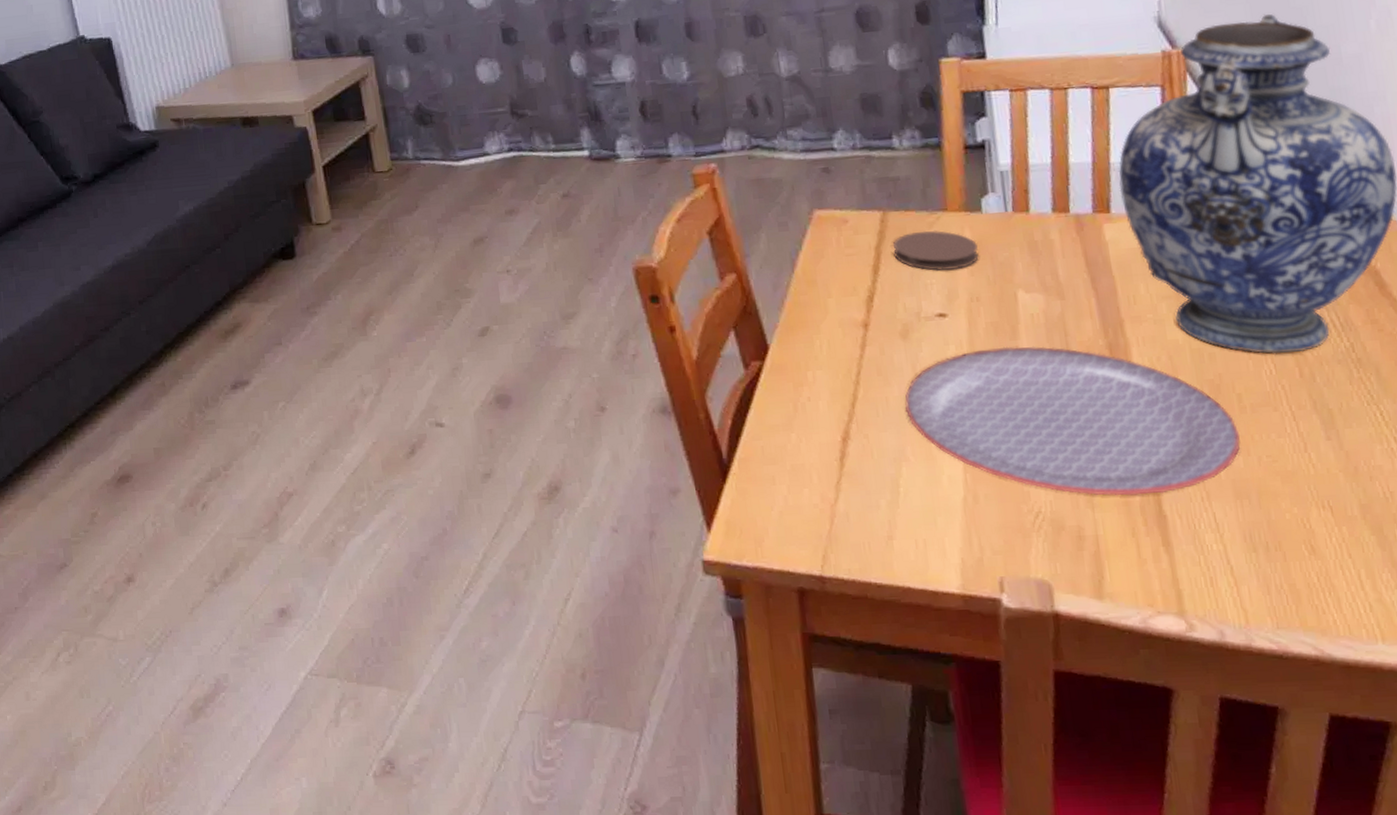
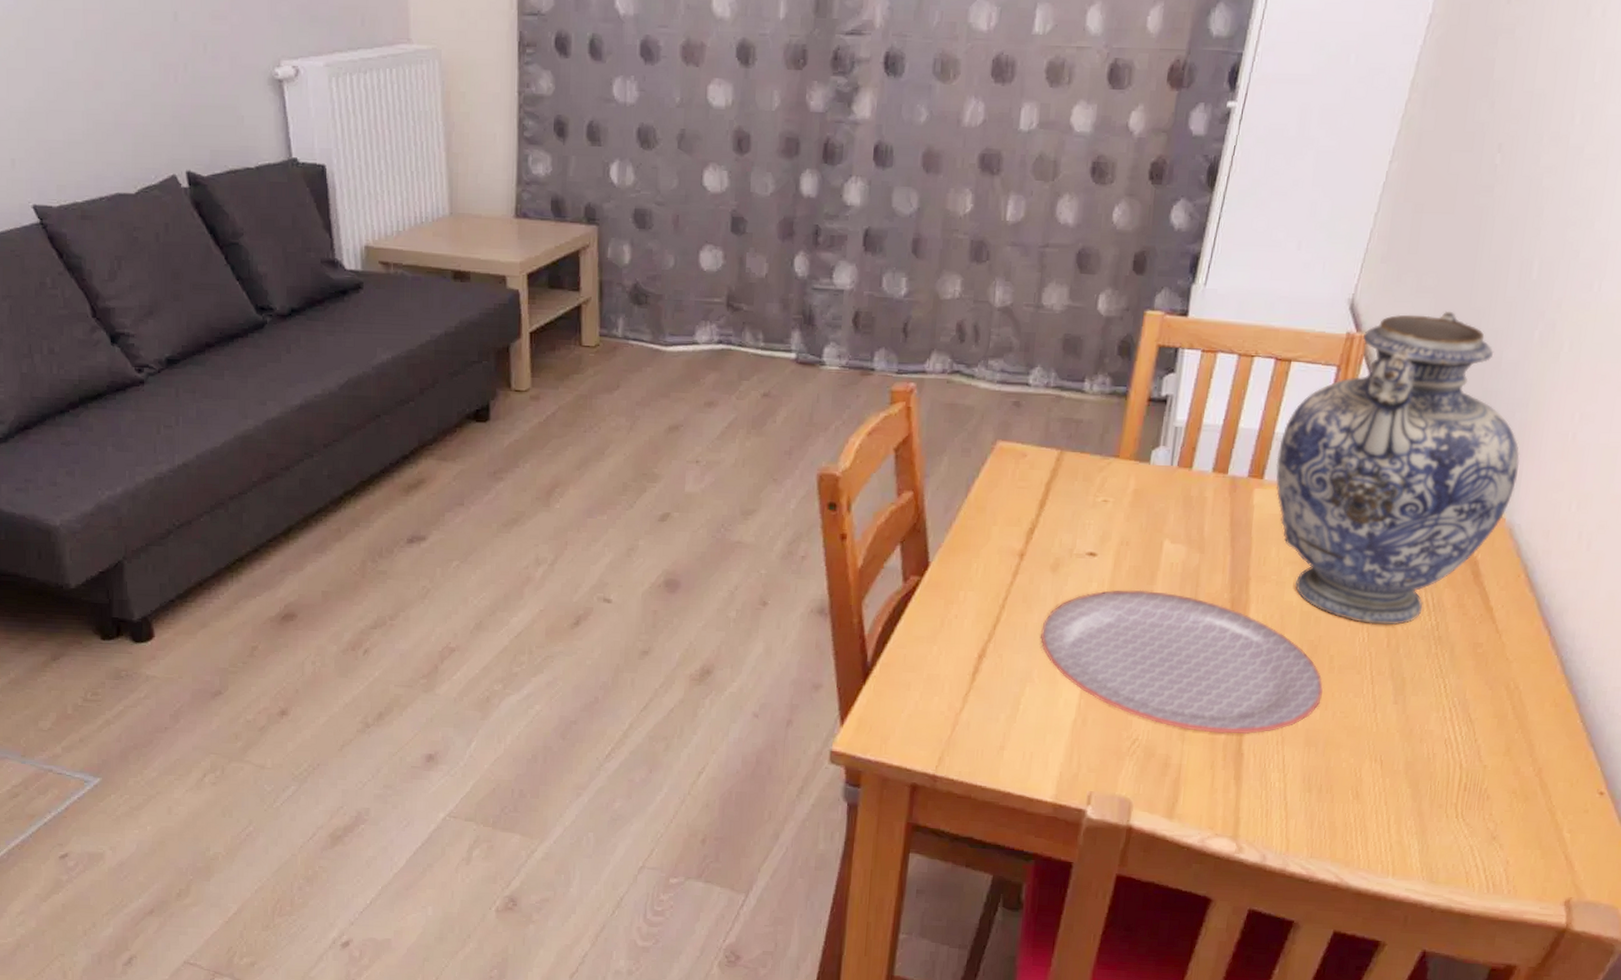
coaster: present [893,230,979,271] -> none [1061,473,1139,514]

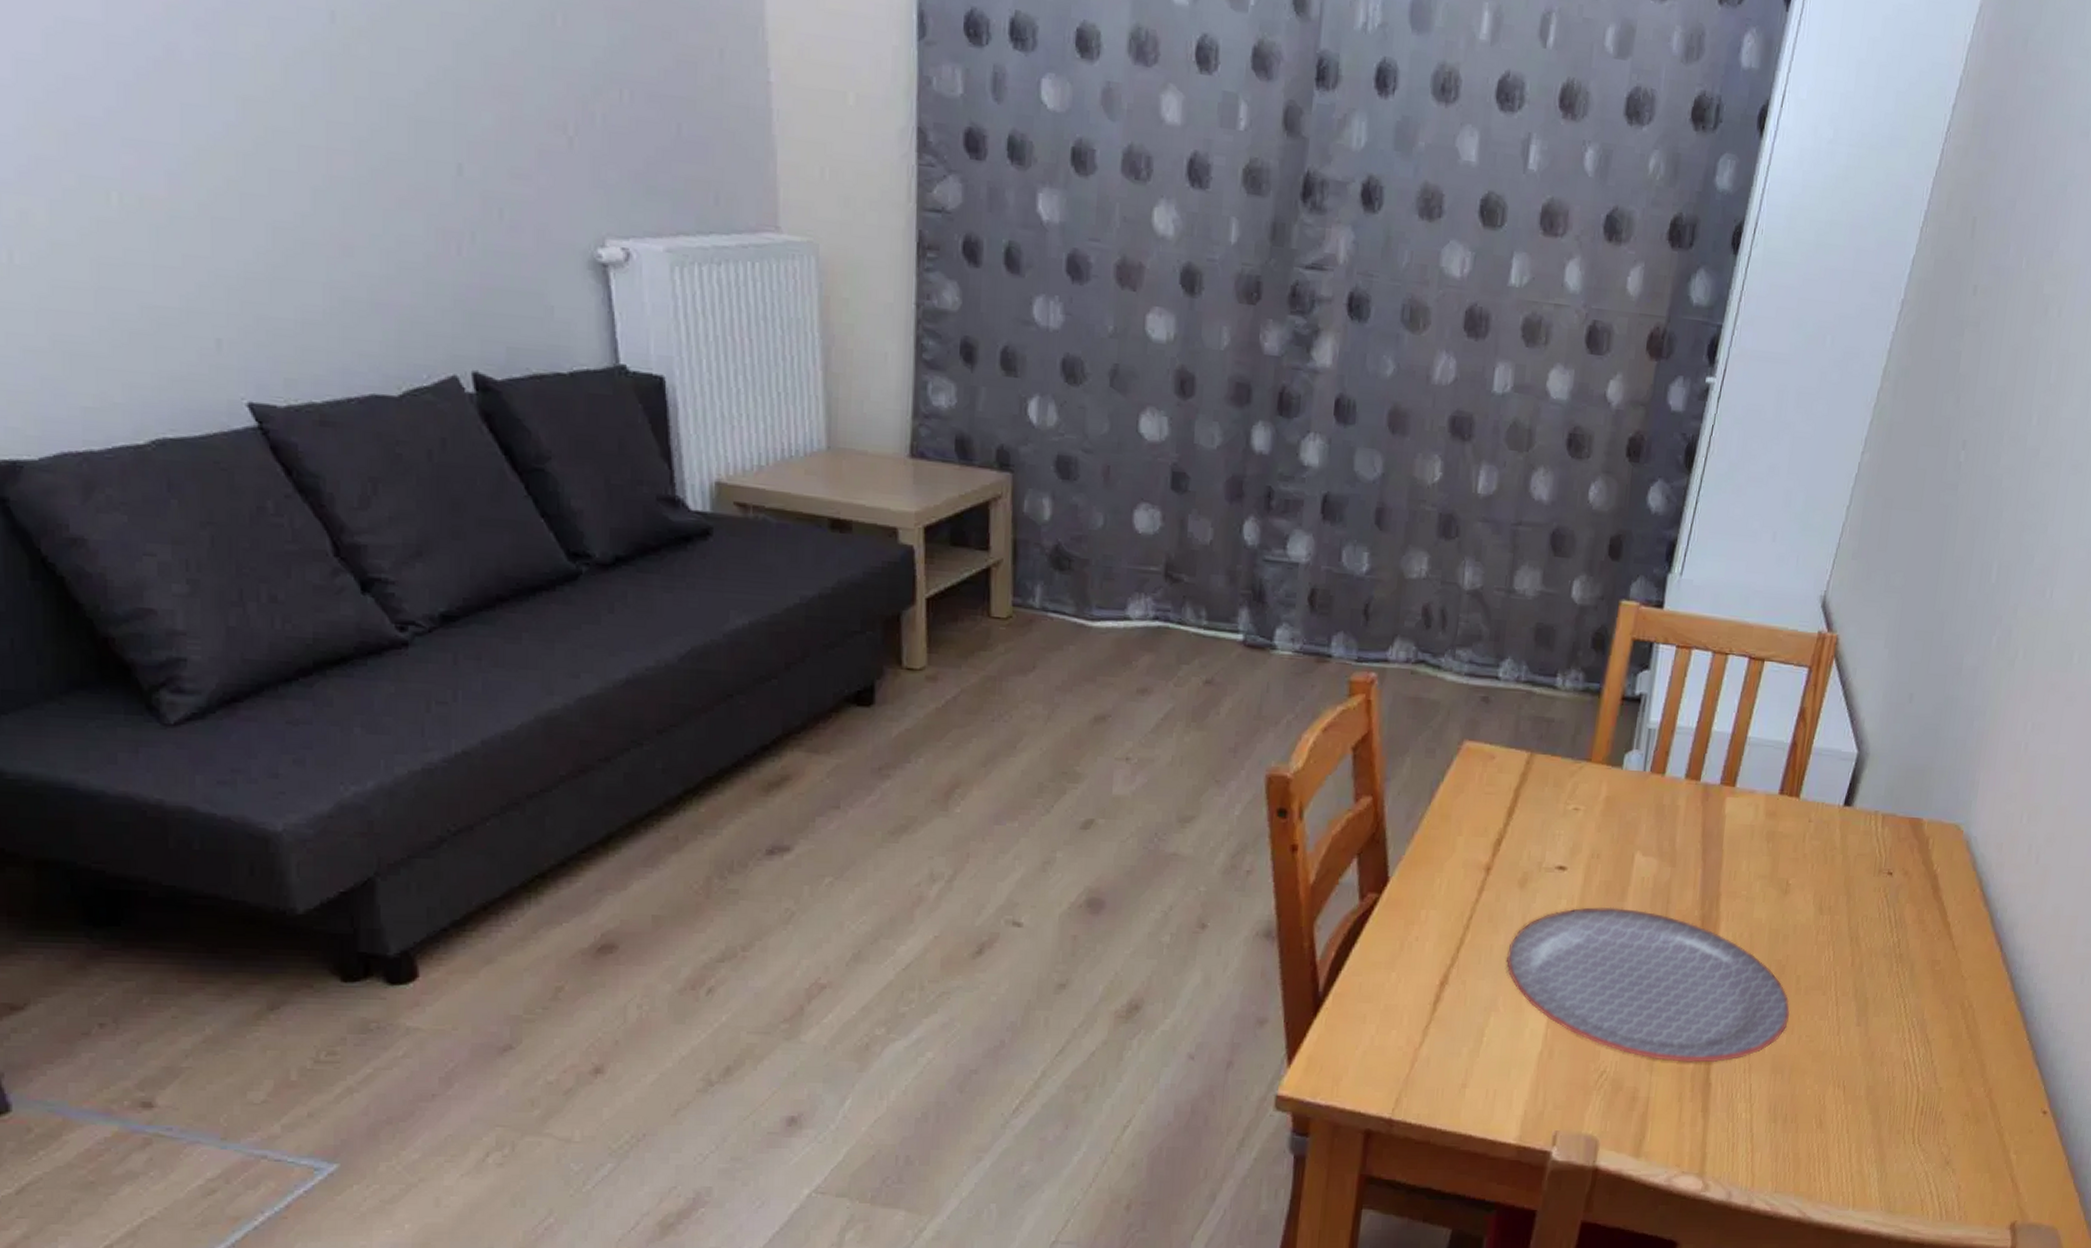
vase: present [1276,311,1520,626] -> none [1747,612,1977,943]

